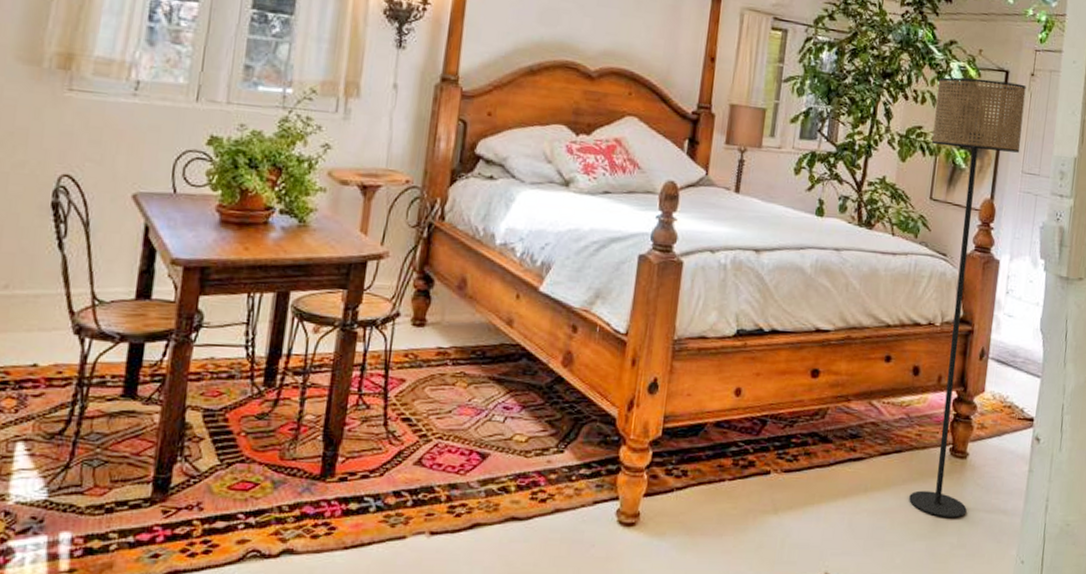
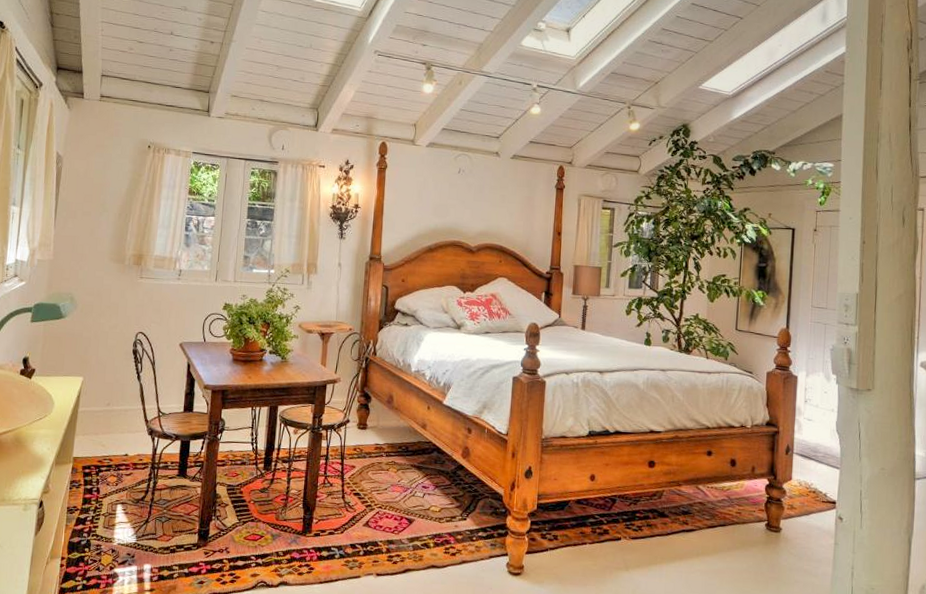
floor lamp: present [909,77,1026,518] -> none [734,236,811,579]

